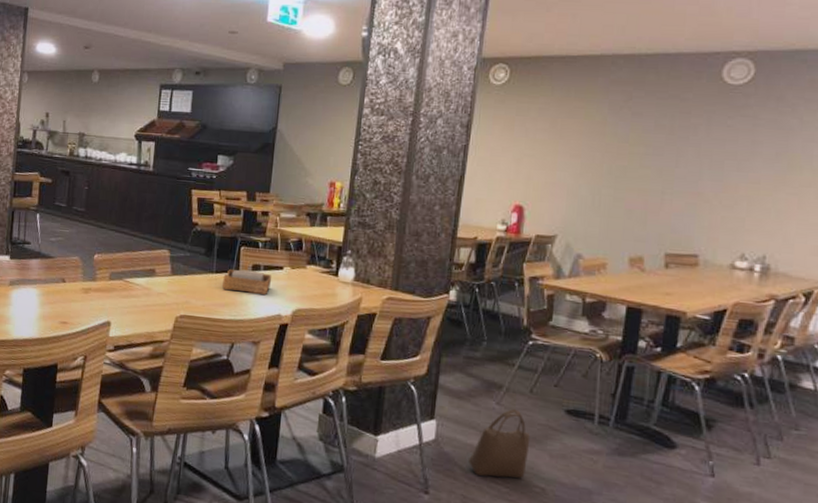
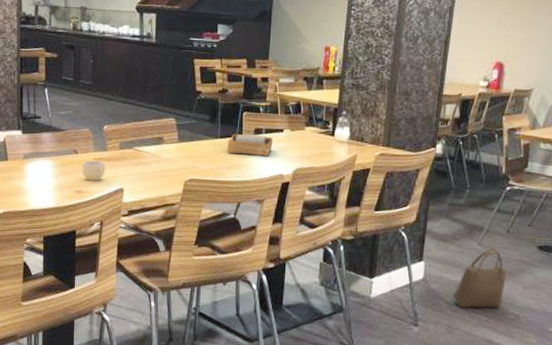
cup: none [68,290,93,313] -> present [82,160,105,181]

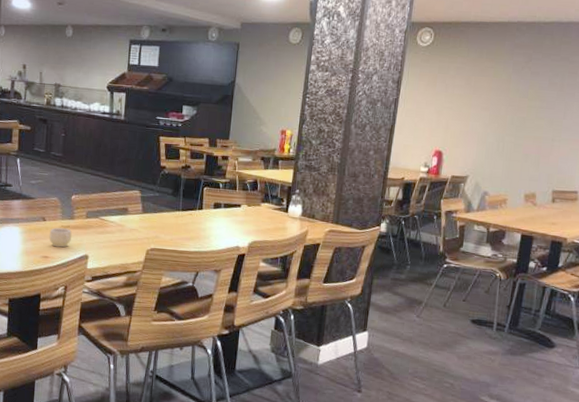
napkin holder: present [227,134,274,157] -> none [188,207,231,230]
handbag: present [453,248,507,308] -> none [394,321,443,377]

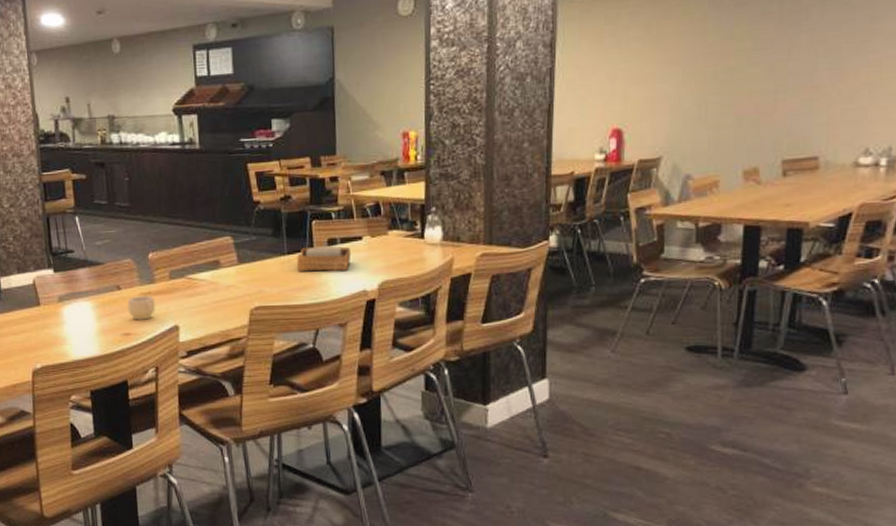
napkin holder: none [188,207,231,230] -> present [297,245,352,272]

